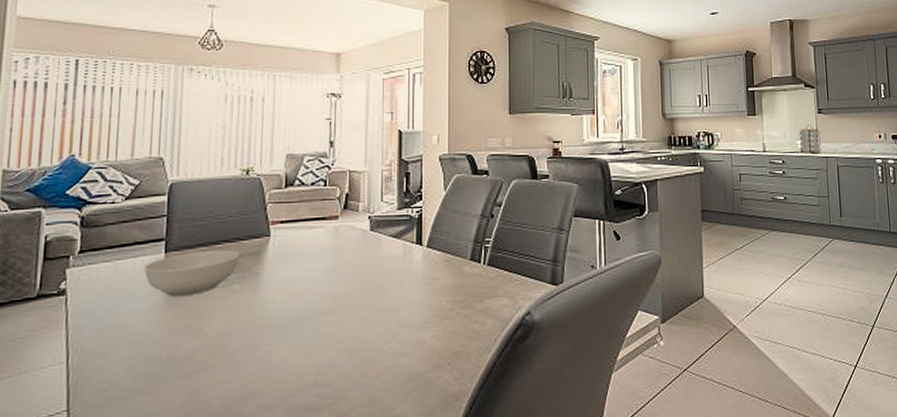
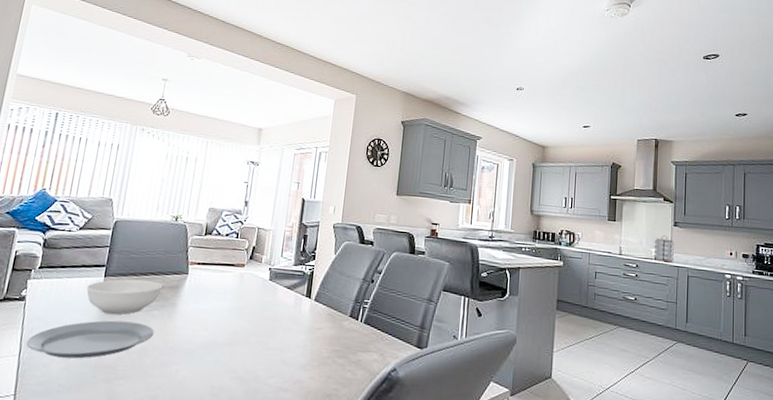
plate: none [75,301,237,357] -> present [26,320,154,359]

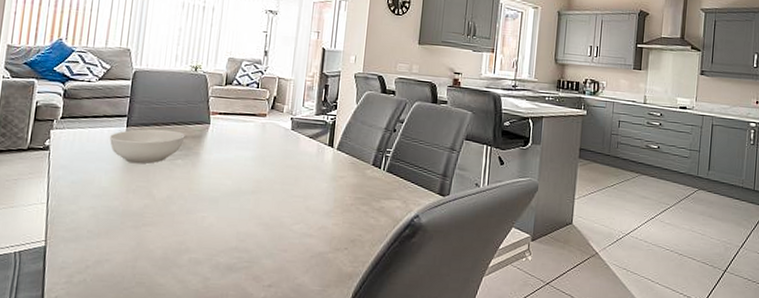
plate: present [26,320,154,359] -> none [53,169,179,206]
spice rack: present [653,235,674,263] -> none [678,84,700,112]

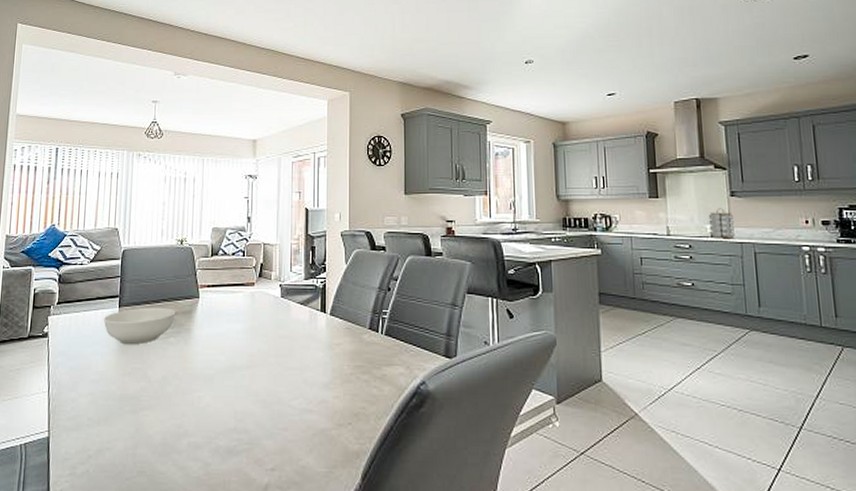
spice rack: none [678,84,700,112] -> present [708,208,735,239]

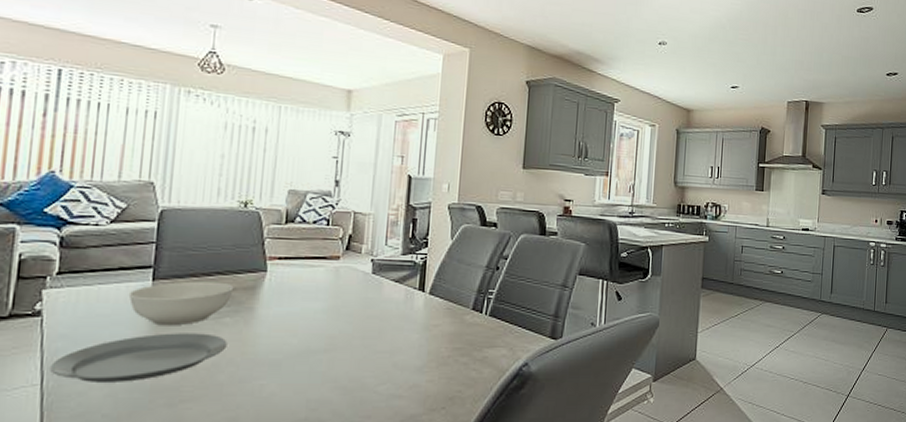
plate: none [54,350,173,392] -> present [50,333,227,382]
spice rack: present [708,208,735,239] -> none [801,204,822,233]

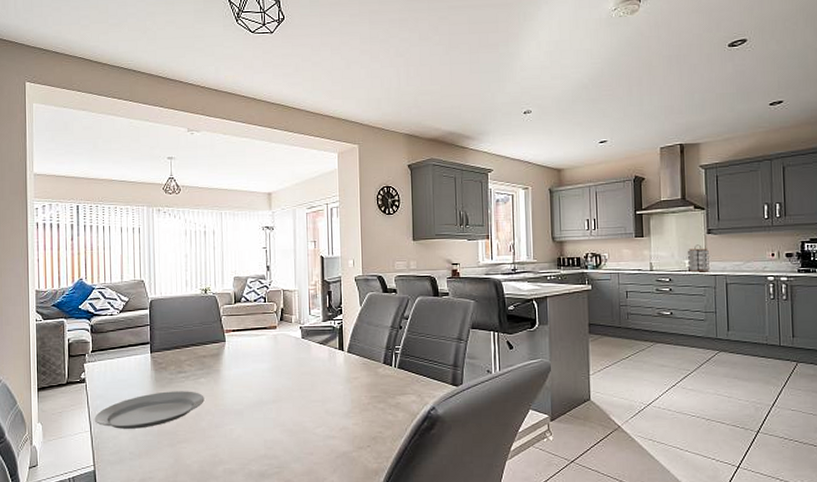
bowl: present [128,281,234,326] -> none [136,351,205,387]
spice rack: none [801,204,822,233] -> present [687,244,710,273]

